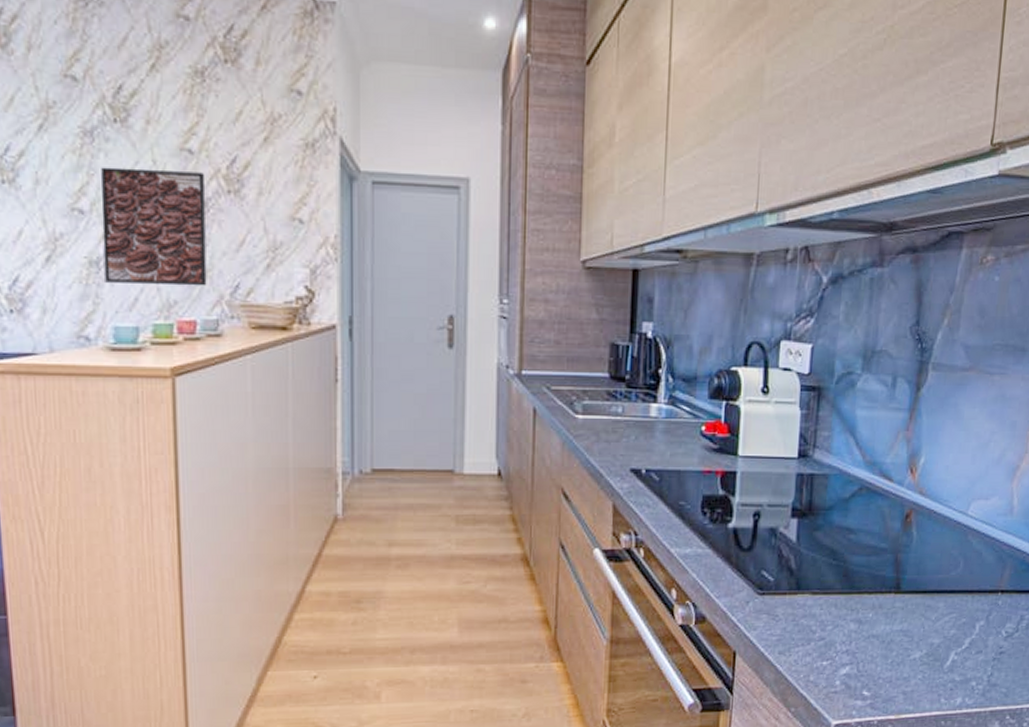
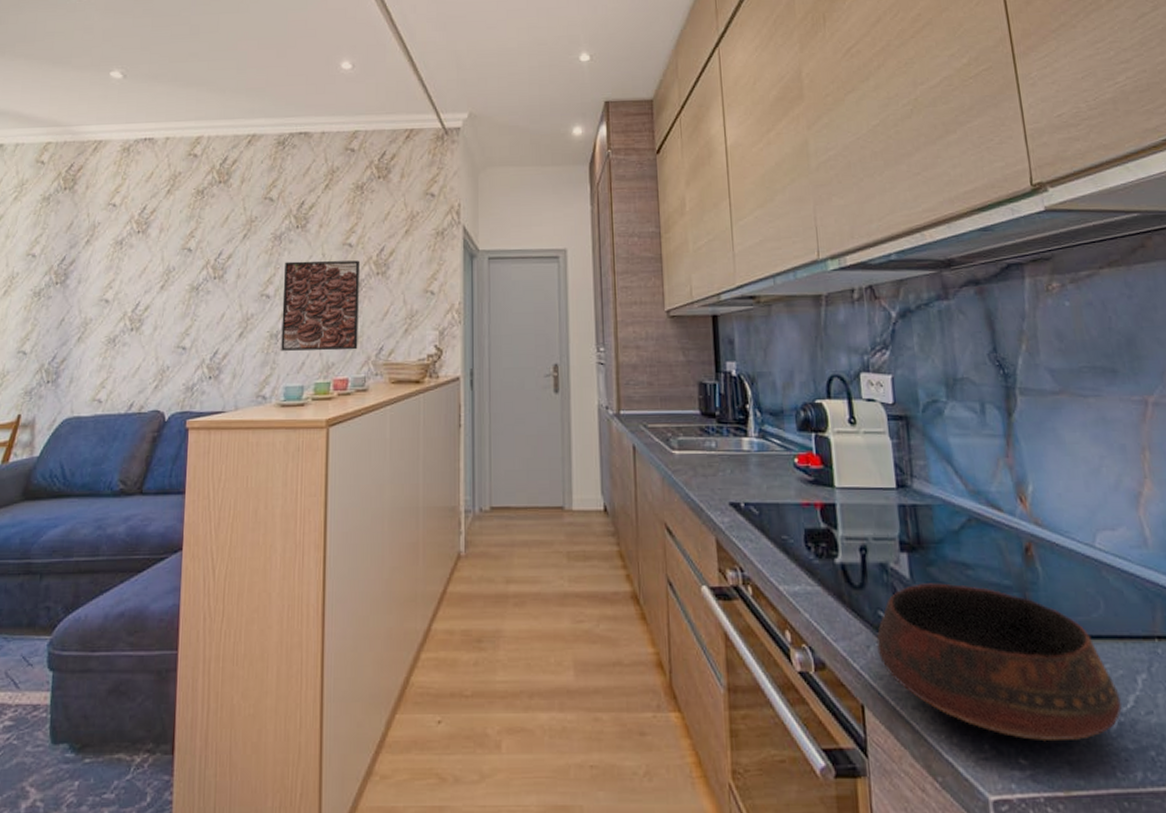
bowl: none [755,546,959,677] -> present [876,583,1123,742]

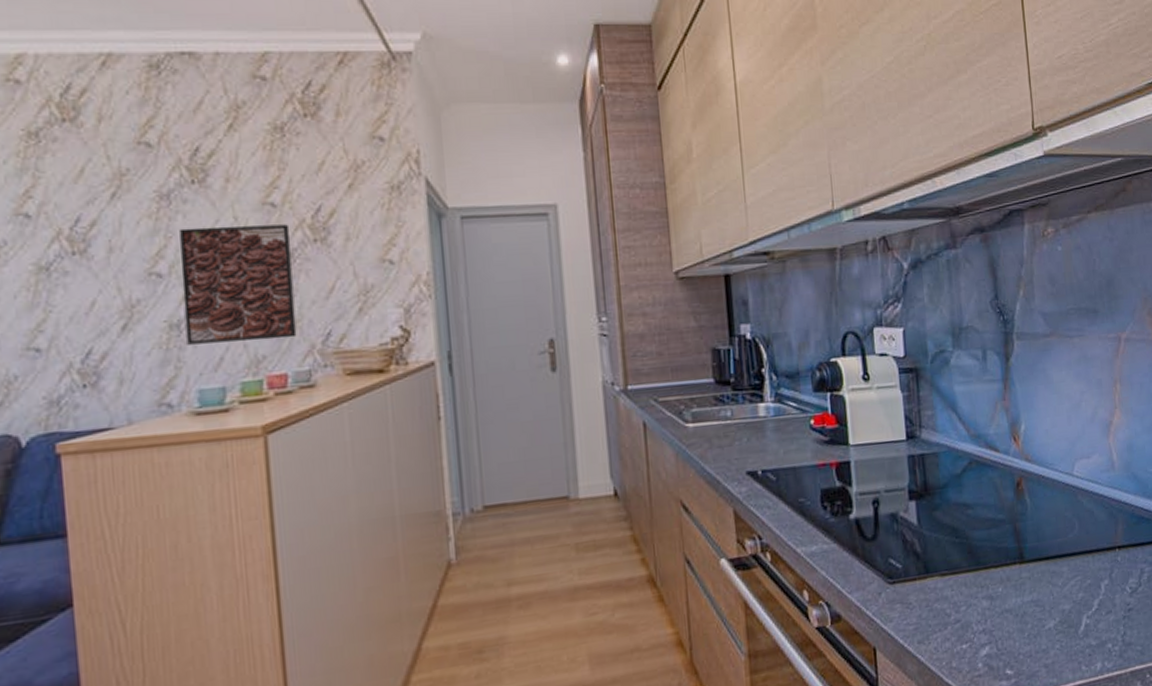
bowl: present [876,583,1123,742] -> none [887,524,1089,653]

